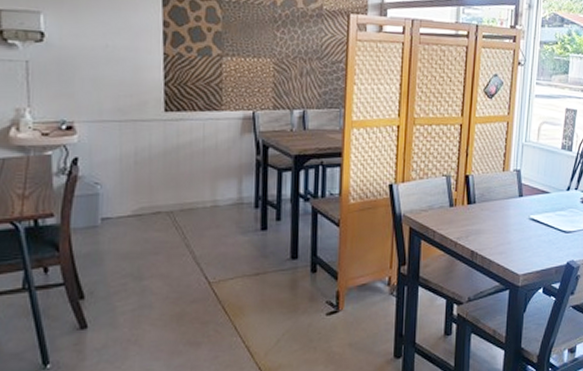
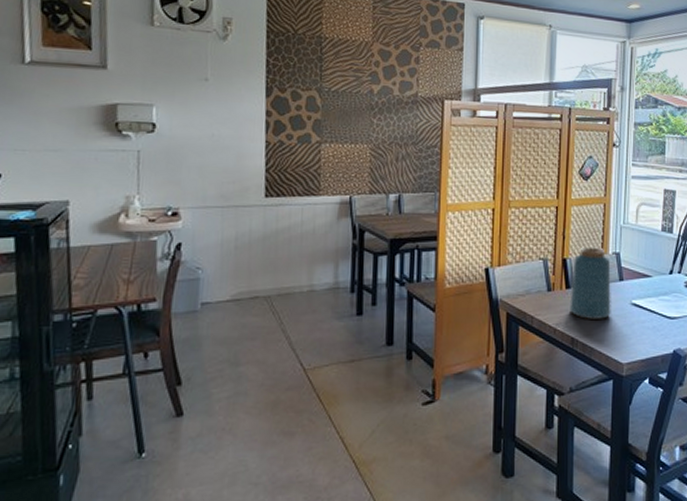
vase: none [470,164,511,233] -> present [570,247,611,319]

